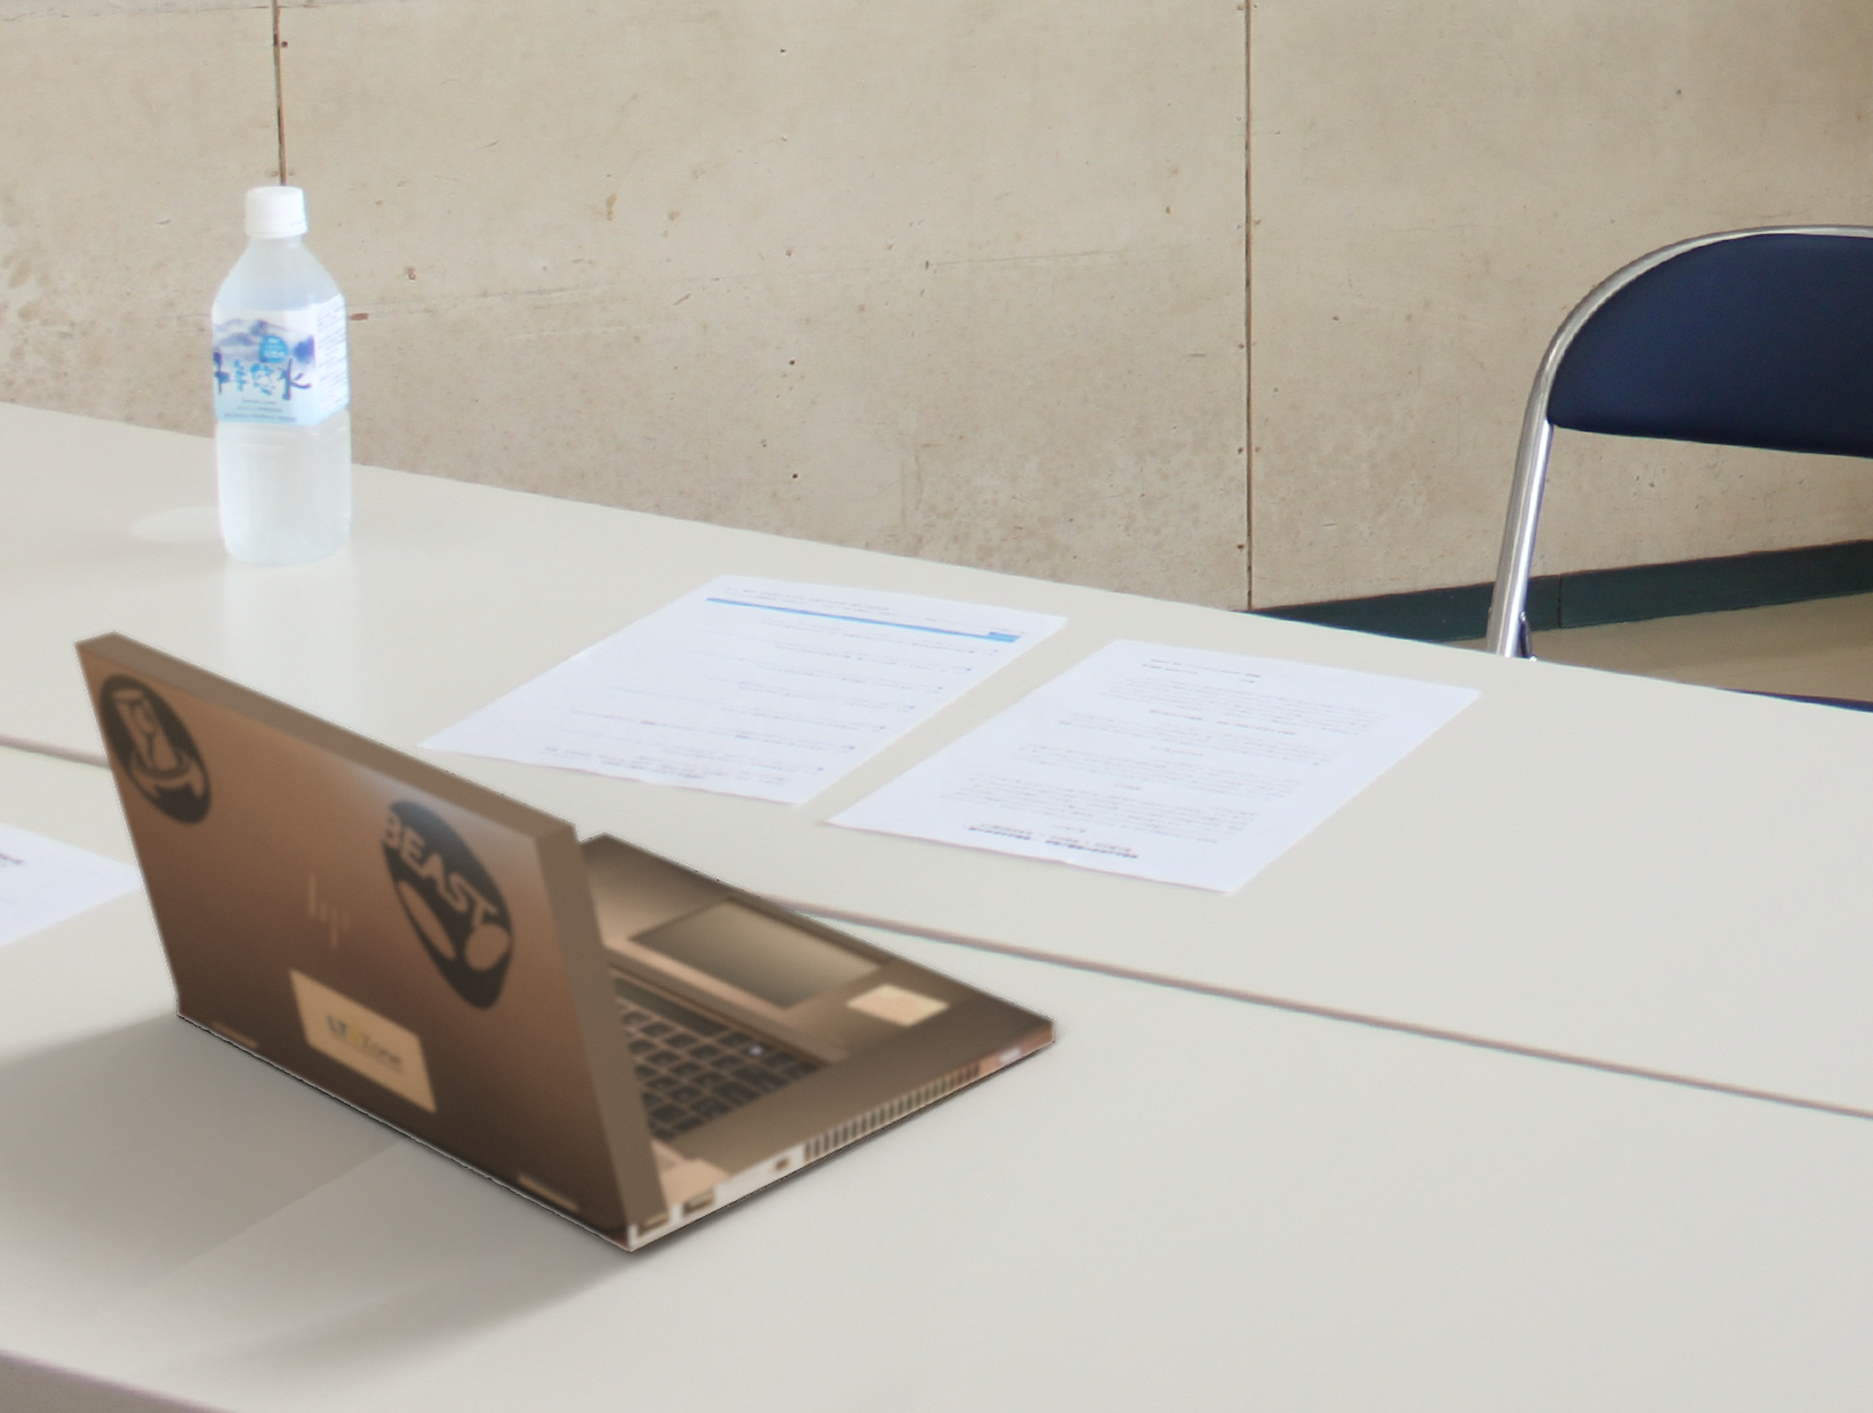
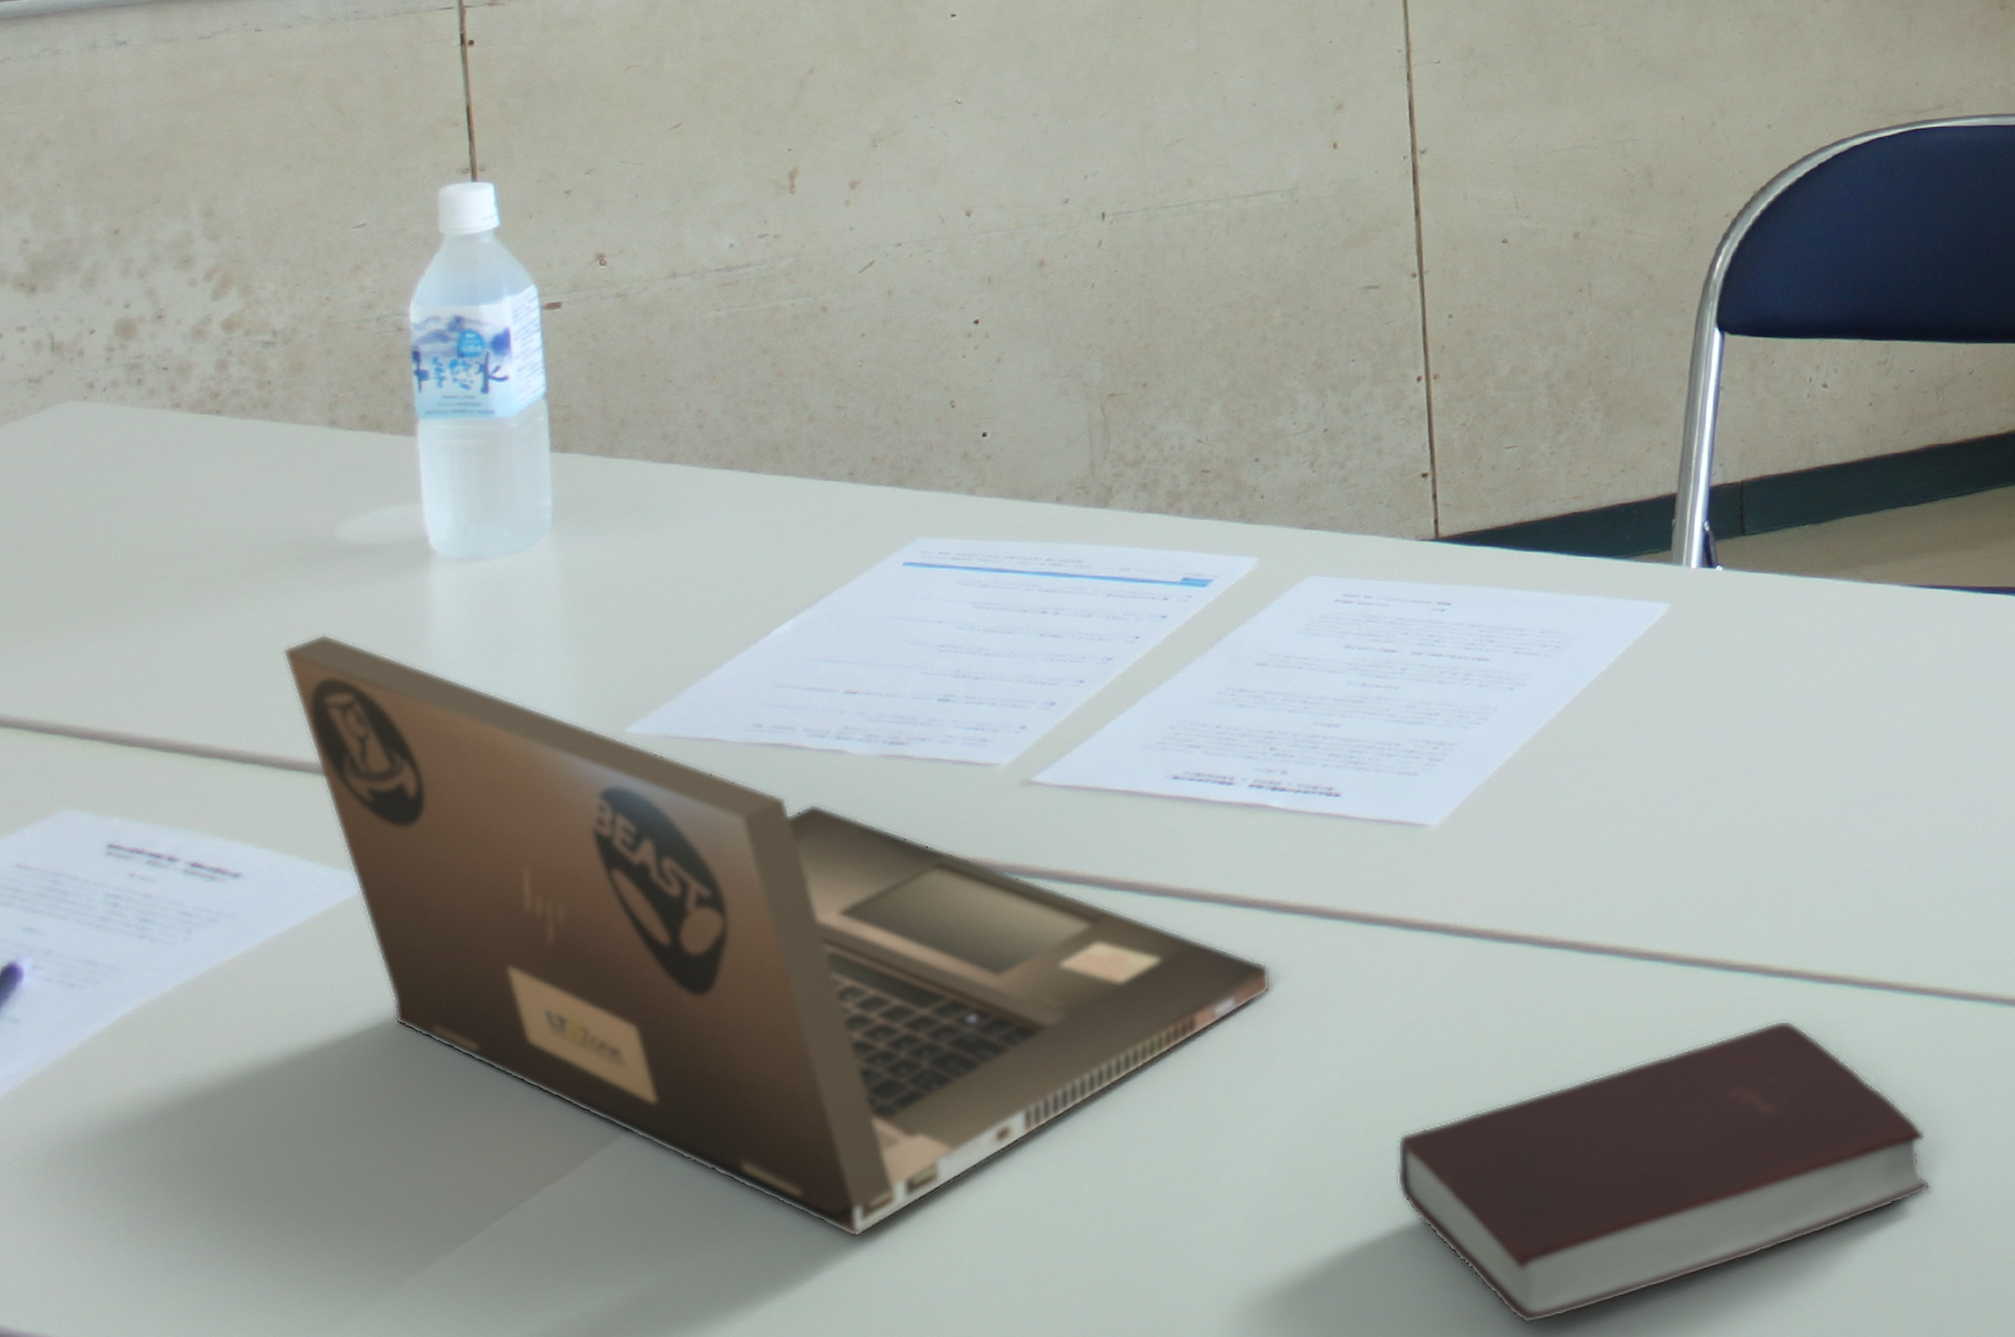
book: none [1174,1105,1704,1380] -> present [1397,1020,1930,1324]

